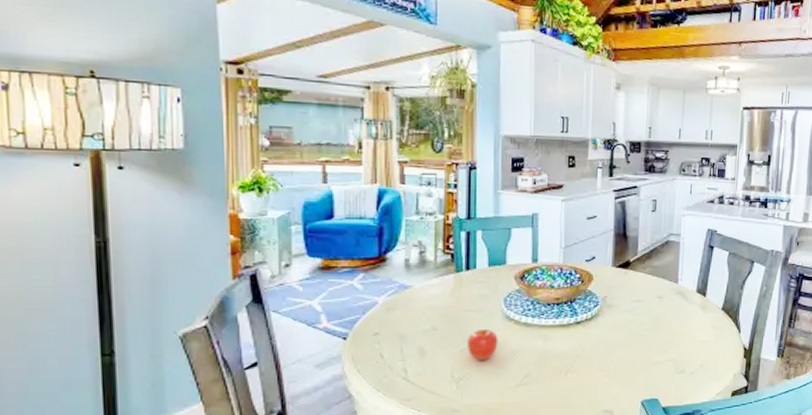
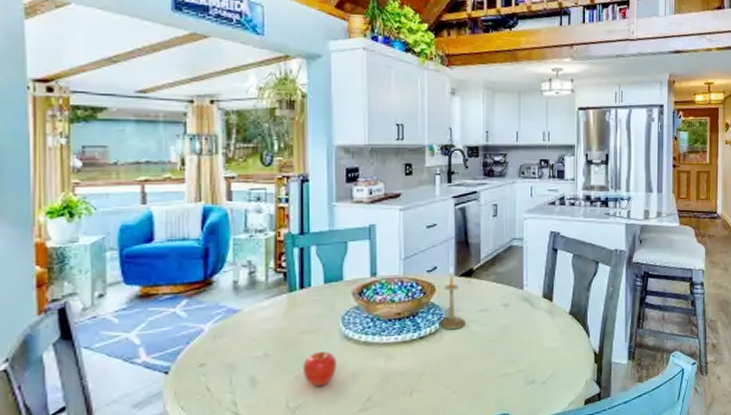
candlestick: none [593,257,620,317] -> present [437,266,465,330]

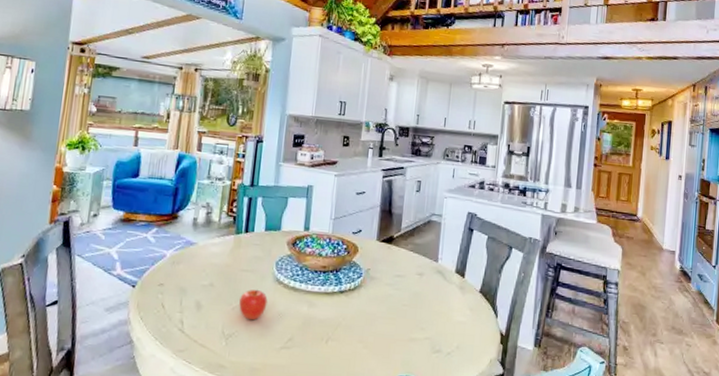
candlestick: present [437,266,465,330] -> none [356,231,382,290]

